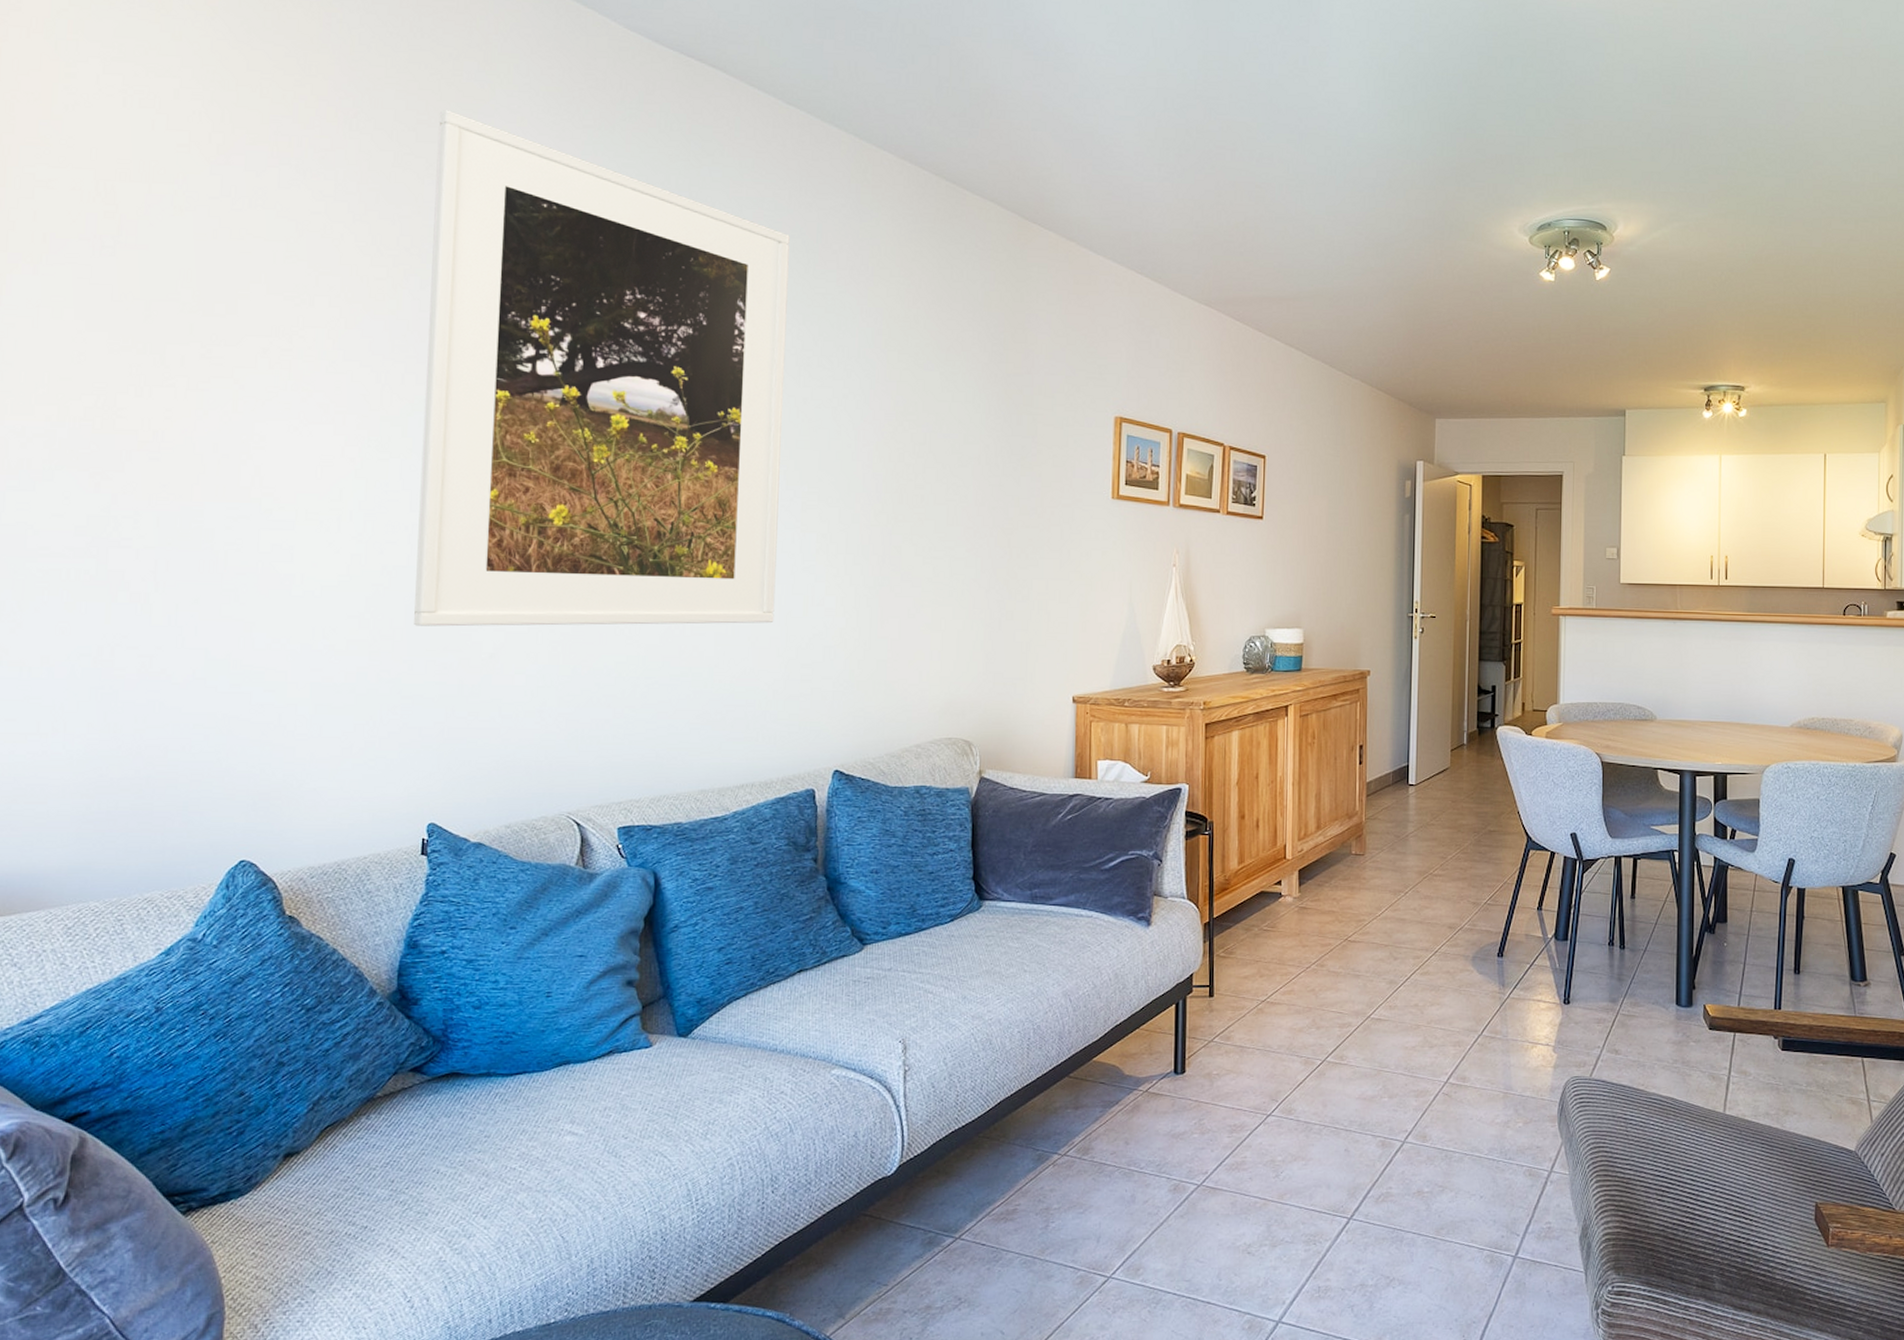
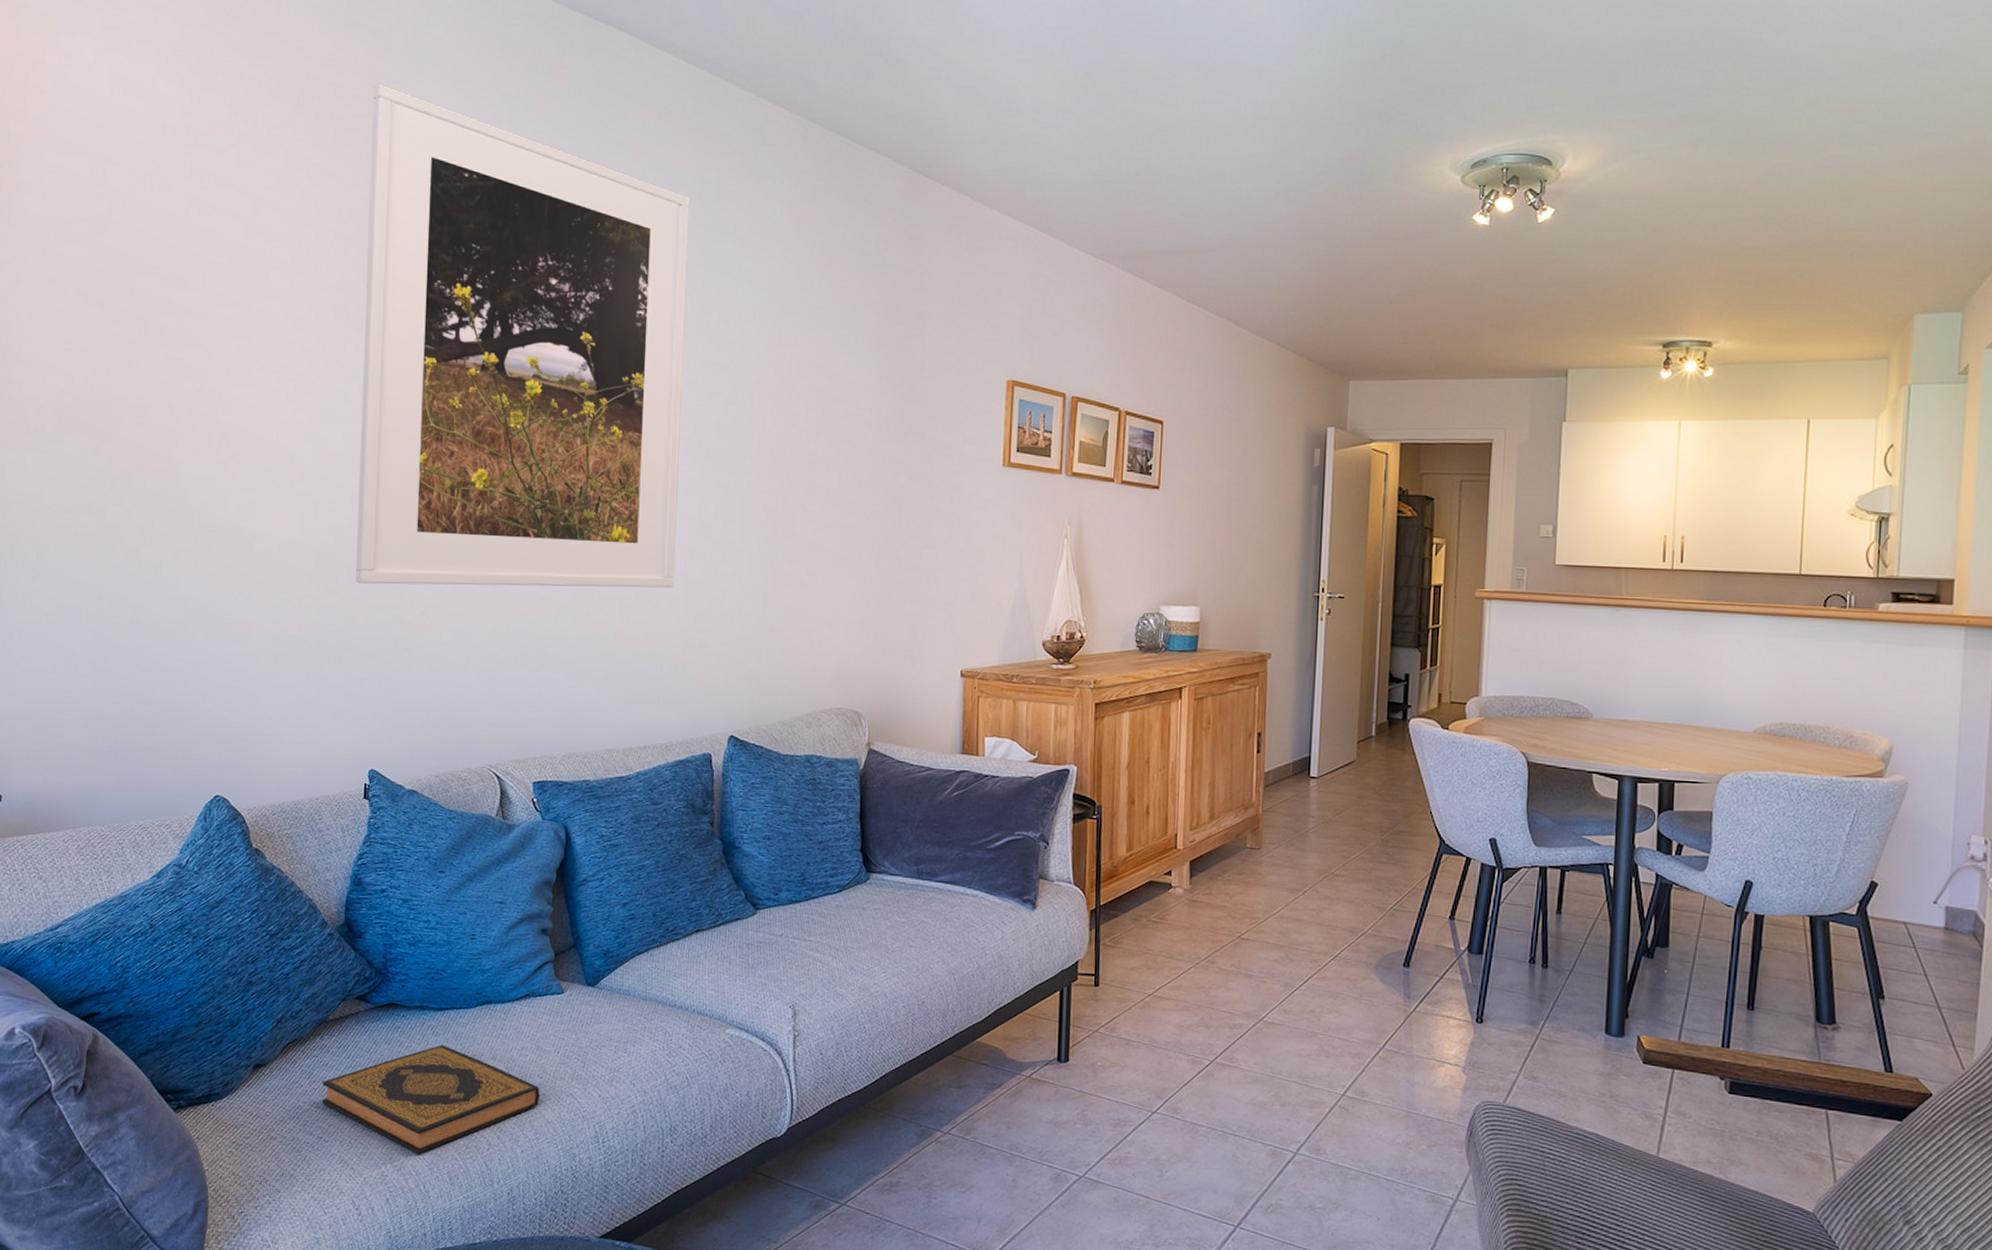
hardback book: none [366,1113,625,1233] -> present [321,1045,540,1154]

